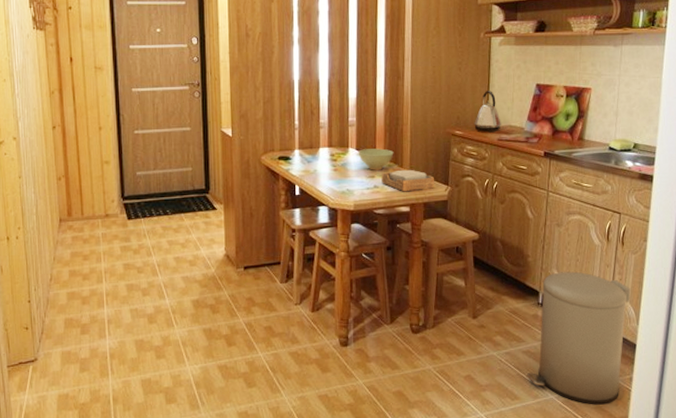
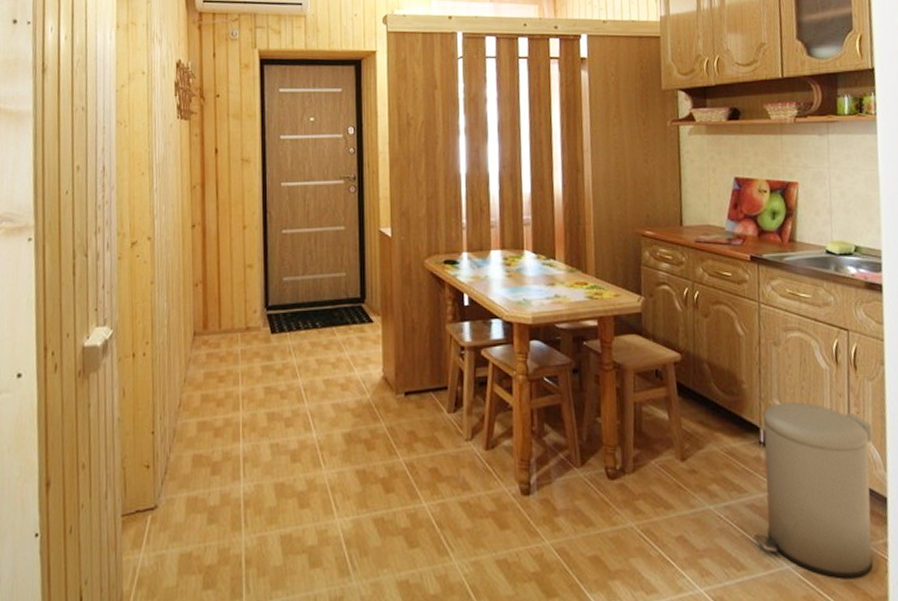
bowl: present [358,148,394,170] -> none [535,251,576,277]
napkin holder: present [381,169,434,192] -> none [563,275,625,303]
kettle: present [474,91,502,133] -> none [666,185,699,233]

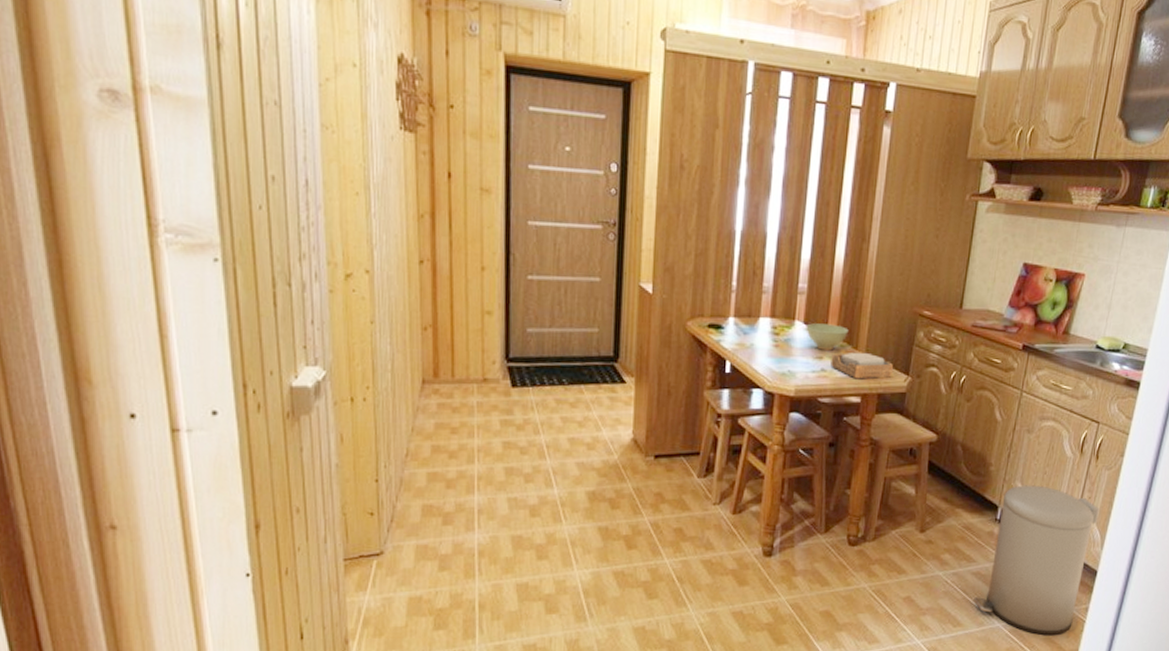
bowl: none [535,251,576,277] -> present [806,323,849,351]
napkin holder: none [563,275,625,303] -> present [831,352,893,380]

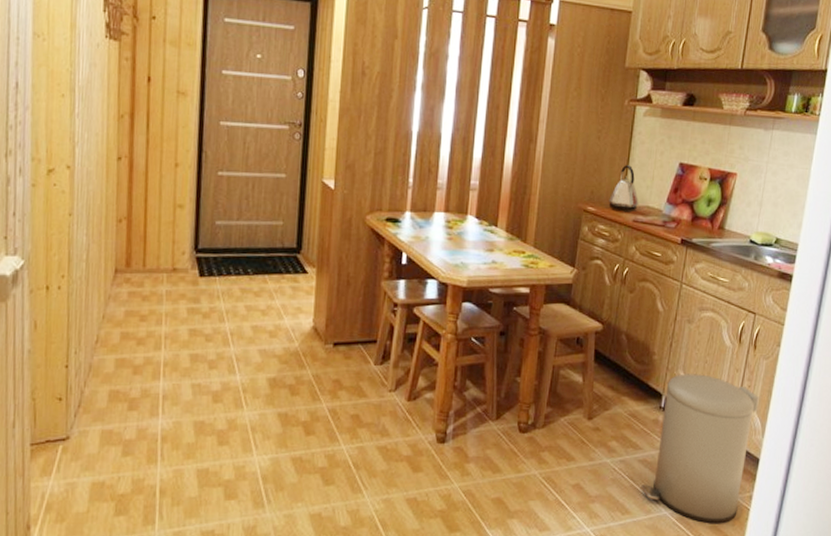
bowl: present [806,323,849,351] -> none [478,218,518,244]
napkin holder: present [831,352,893,380] -> none [501,245,560,271]
kettle: none [946,266,979,317] -> present [608,165,640,213]

